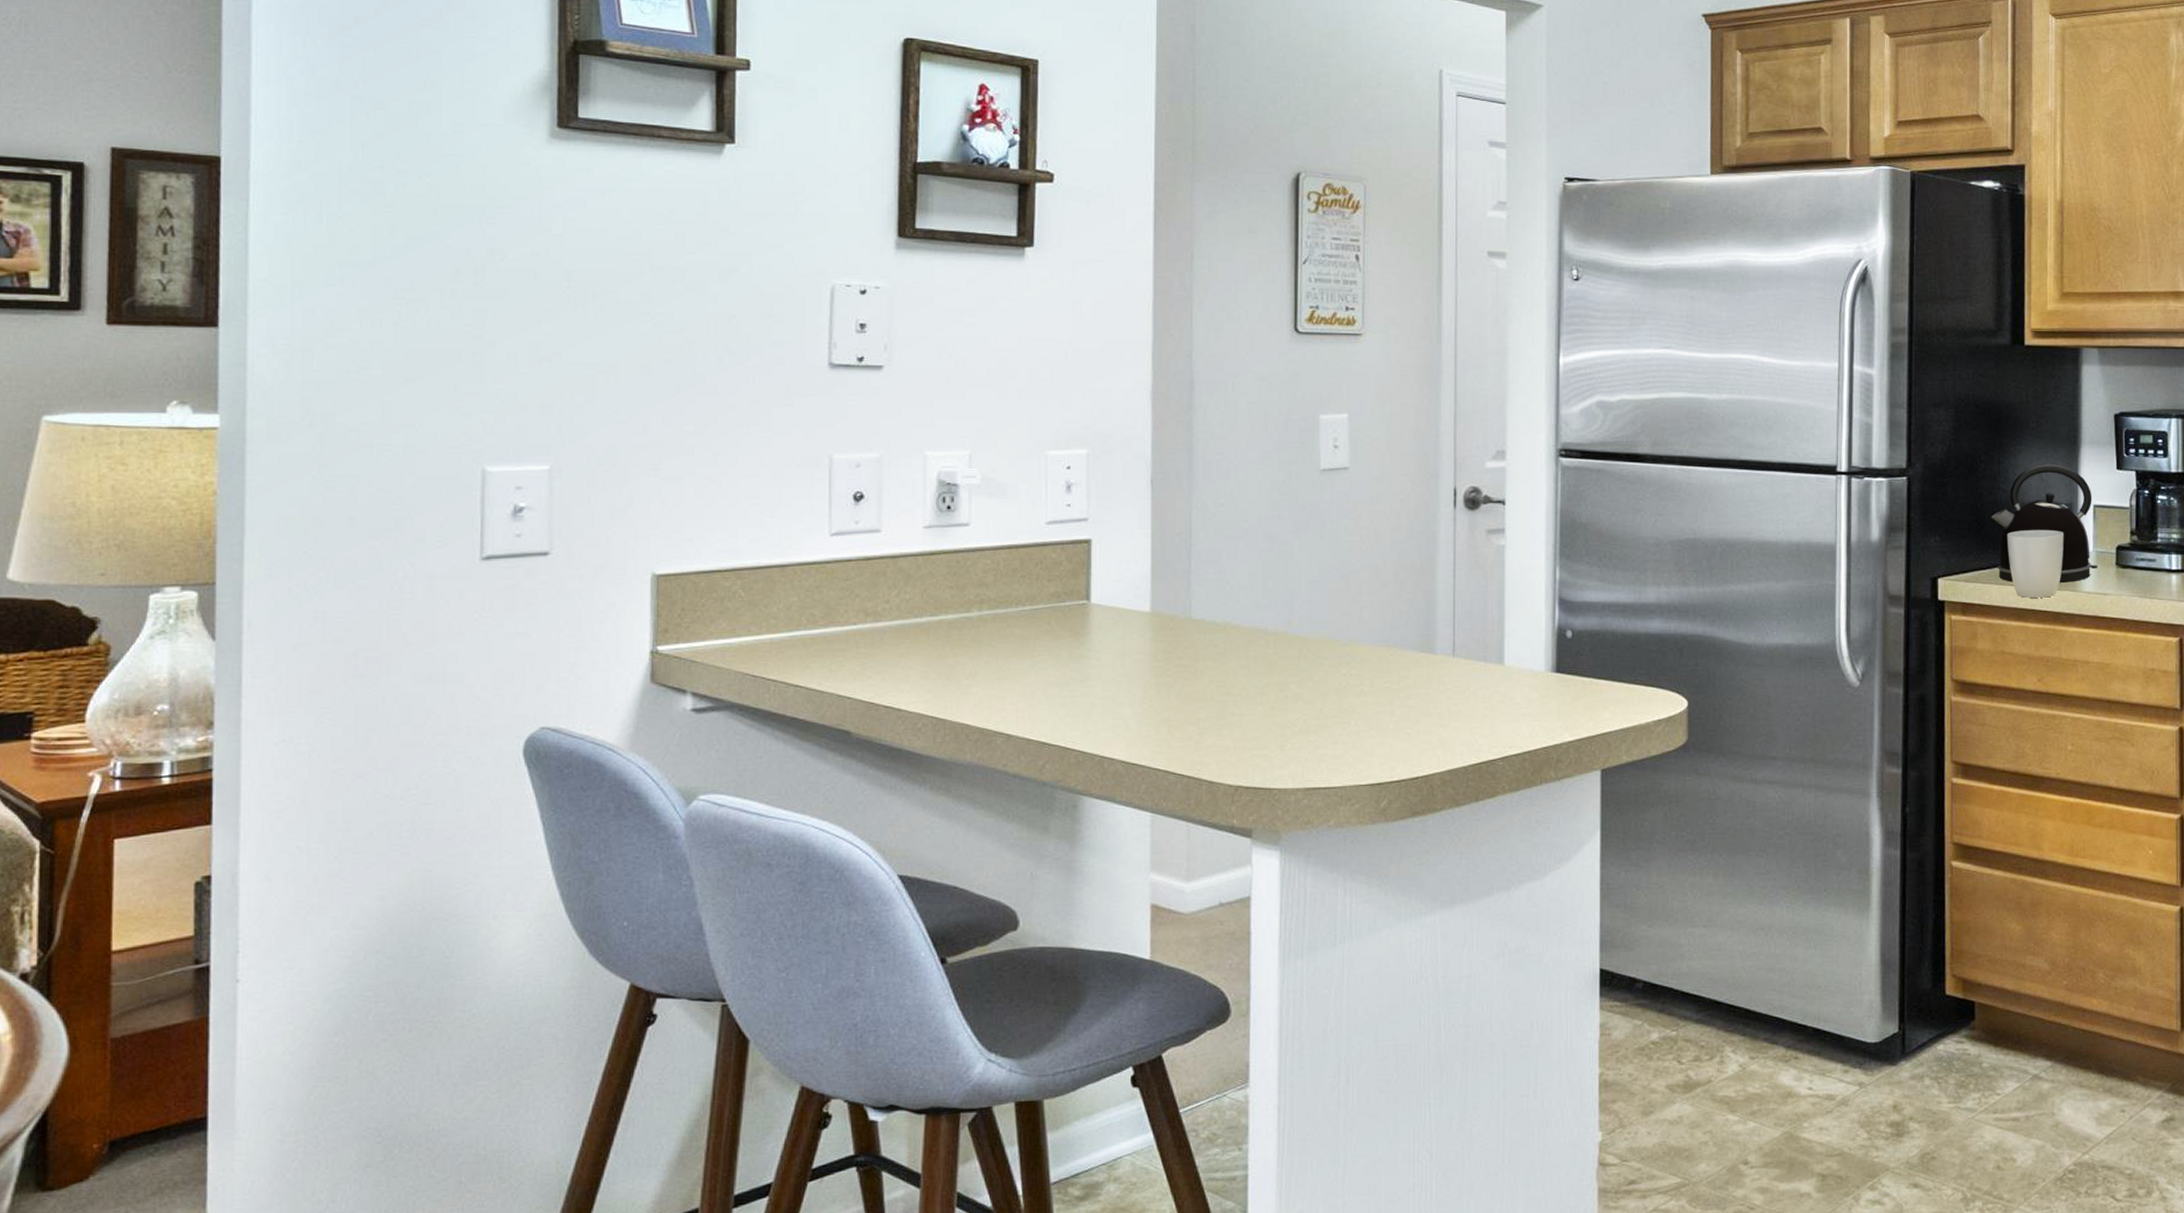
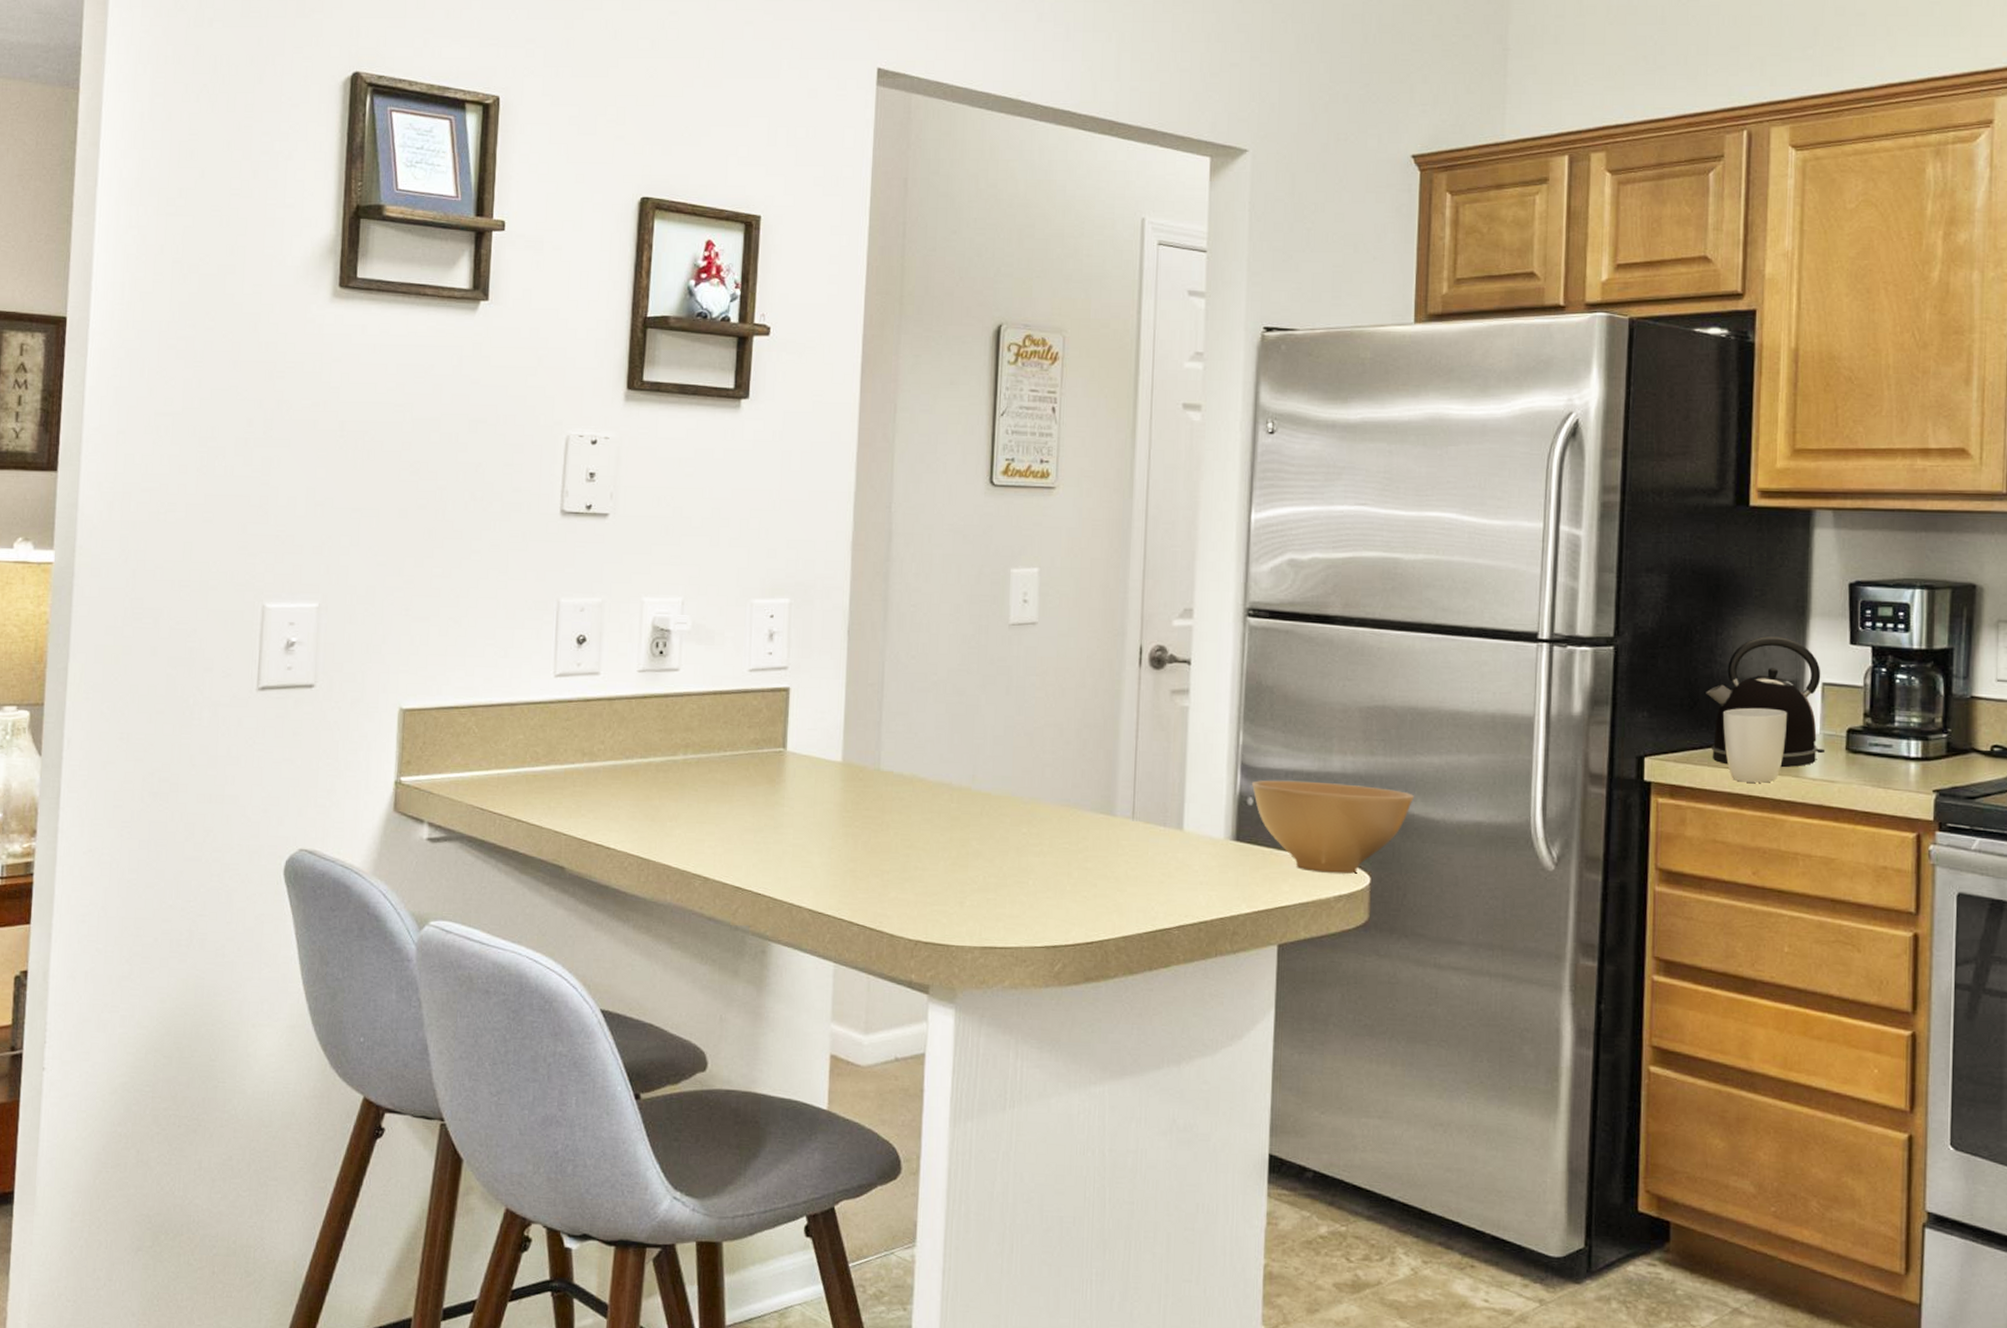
bowl: none [1569,613,1727,700] -> present [1251,780,1415,875]

